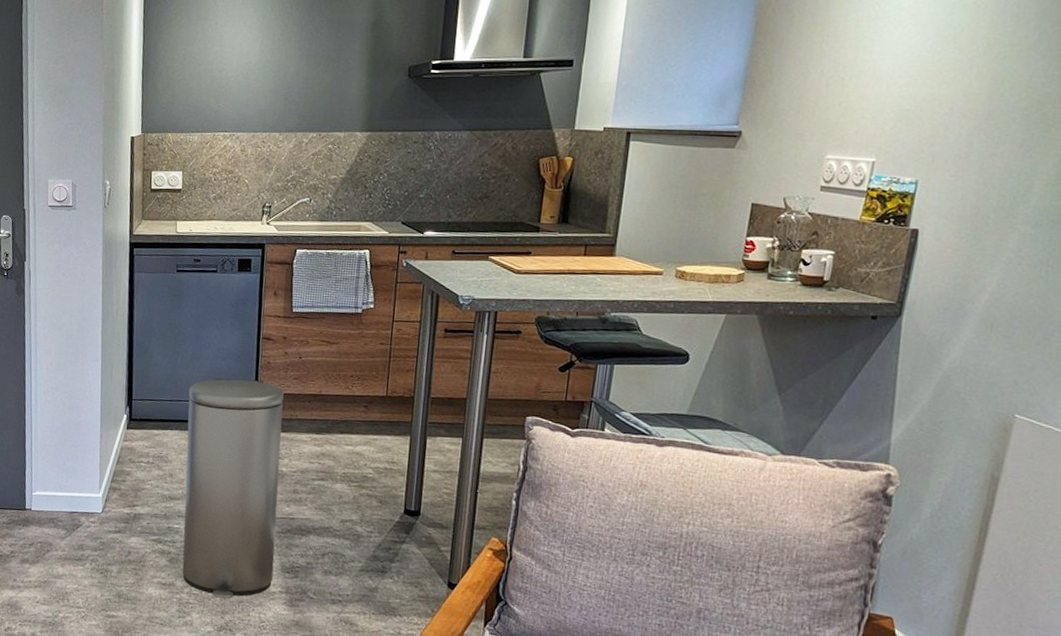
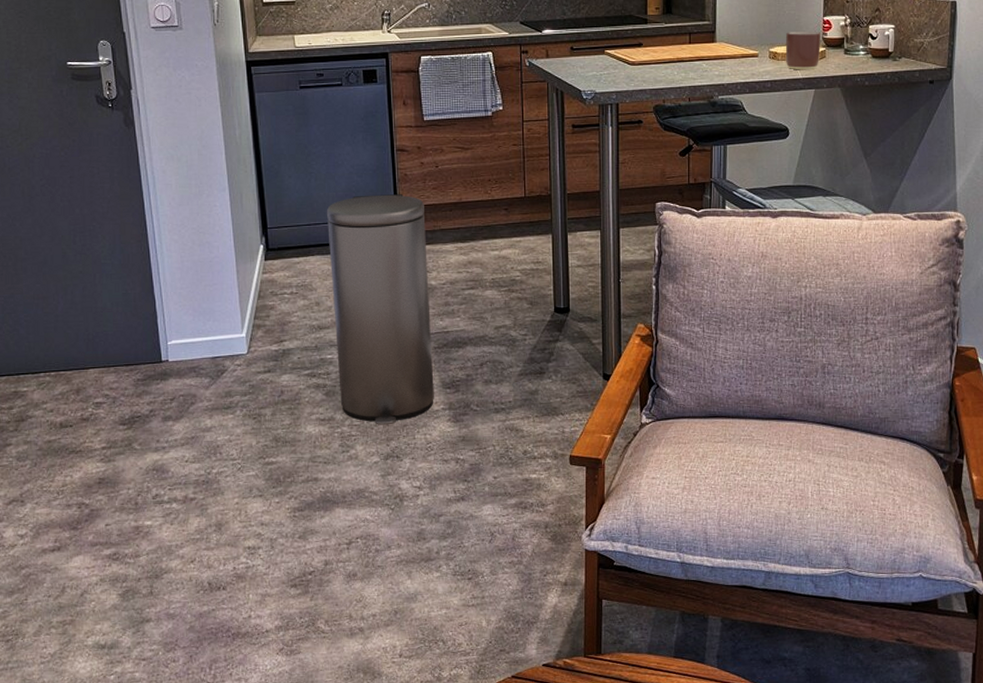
mug: none [694,250,741,294] -> present [785,30,821,70]

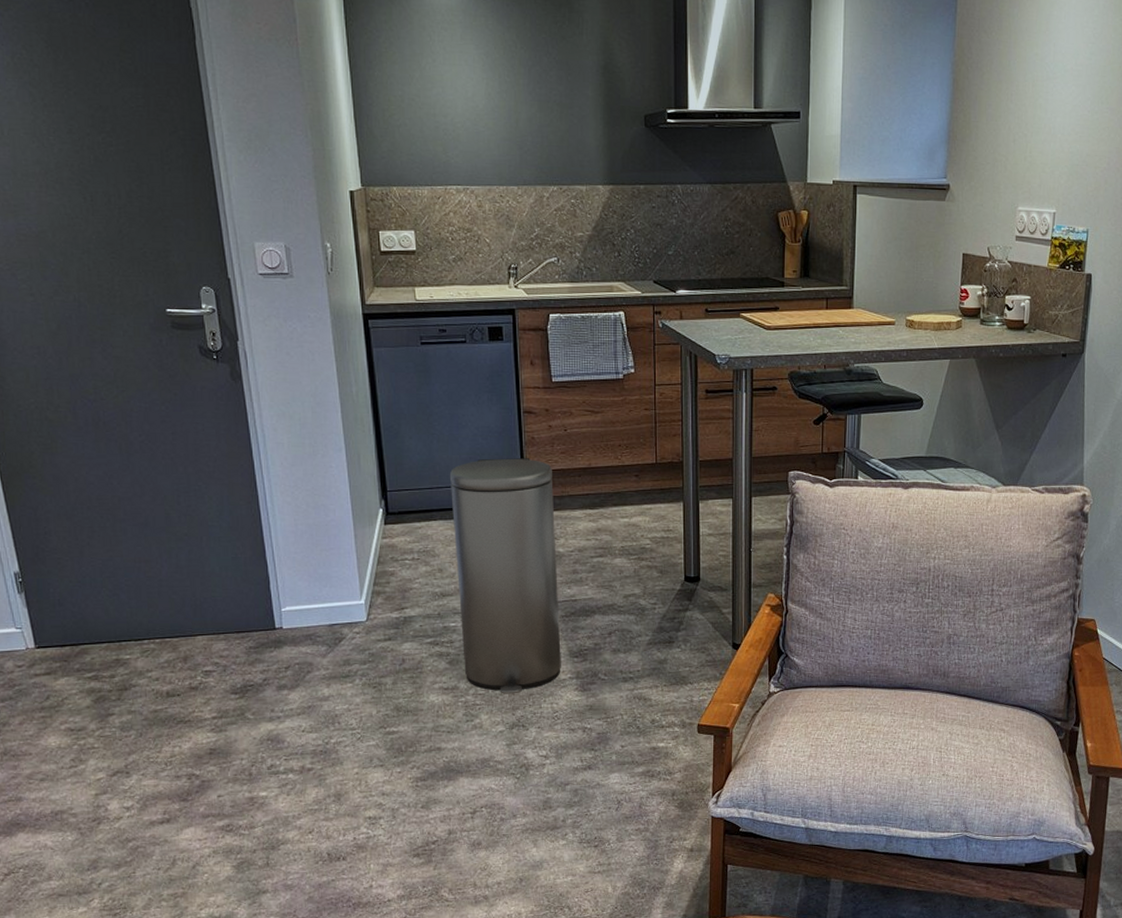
mug: present [785,30,821,70] -> none [921,299,958,340]

